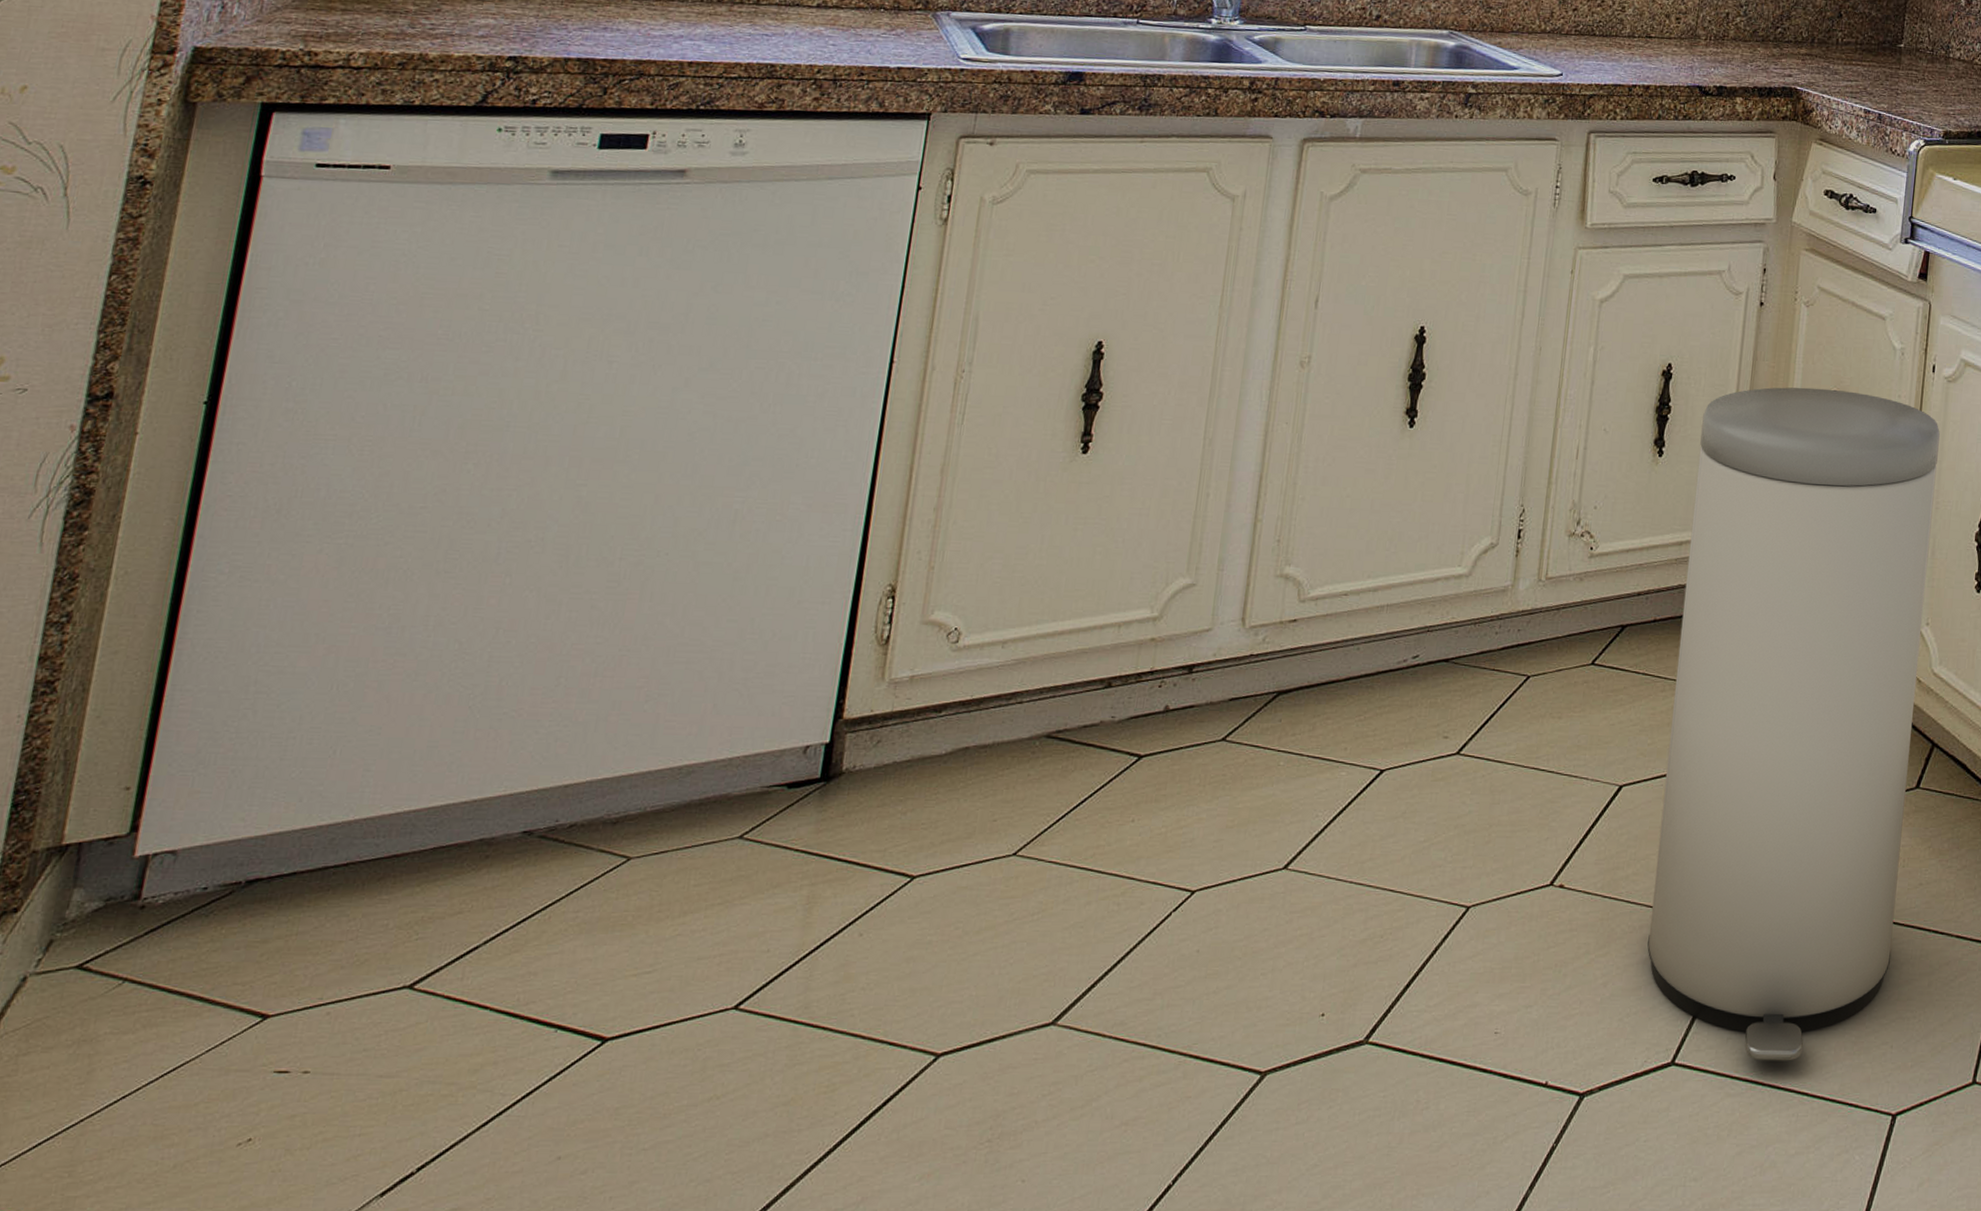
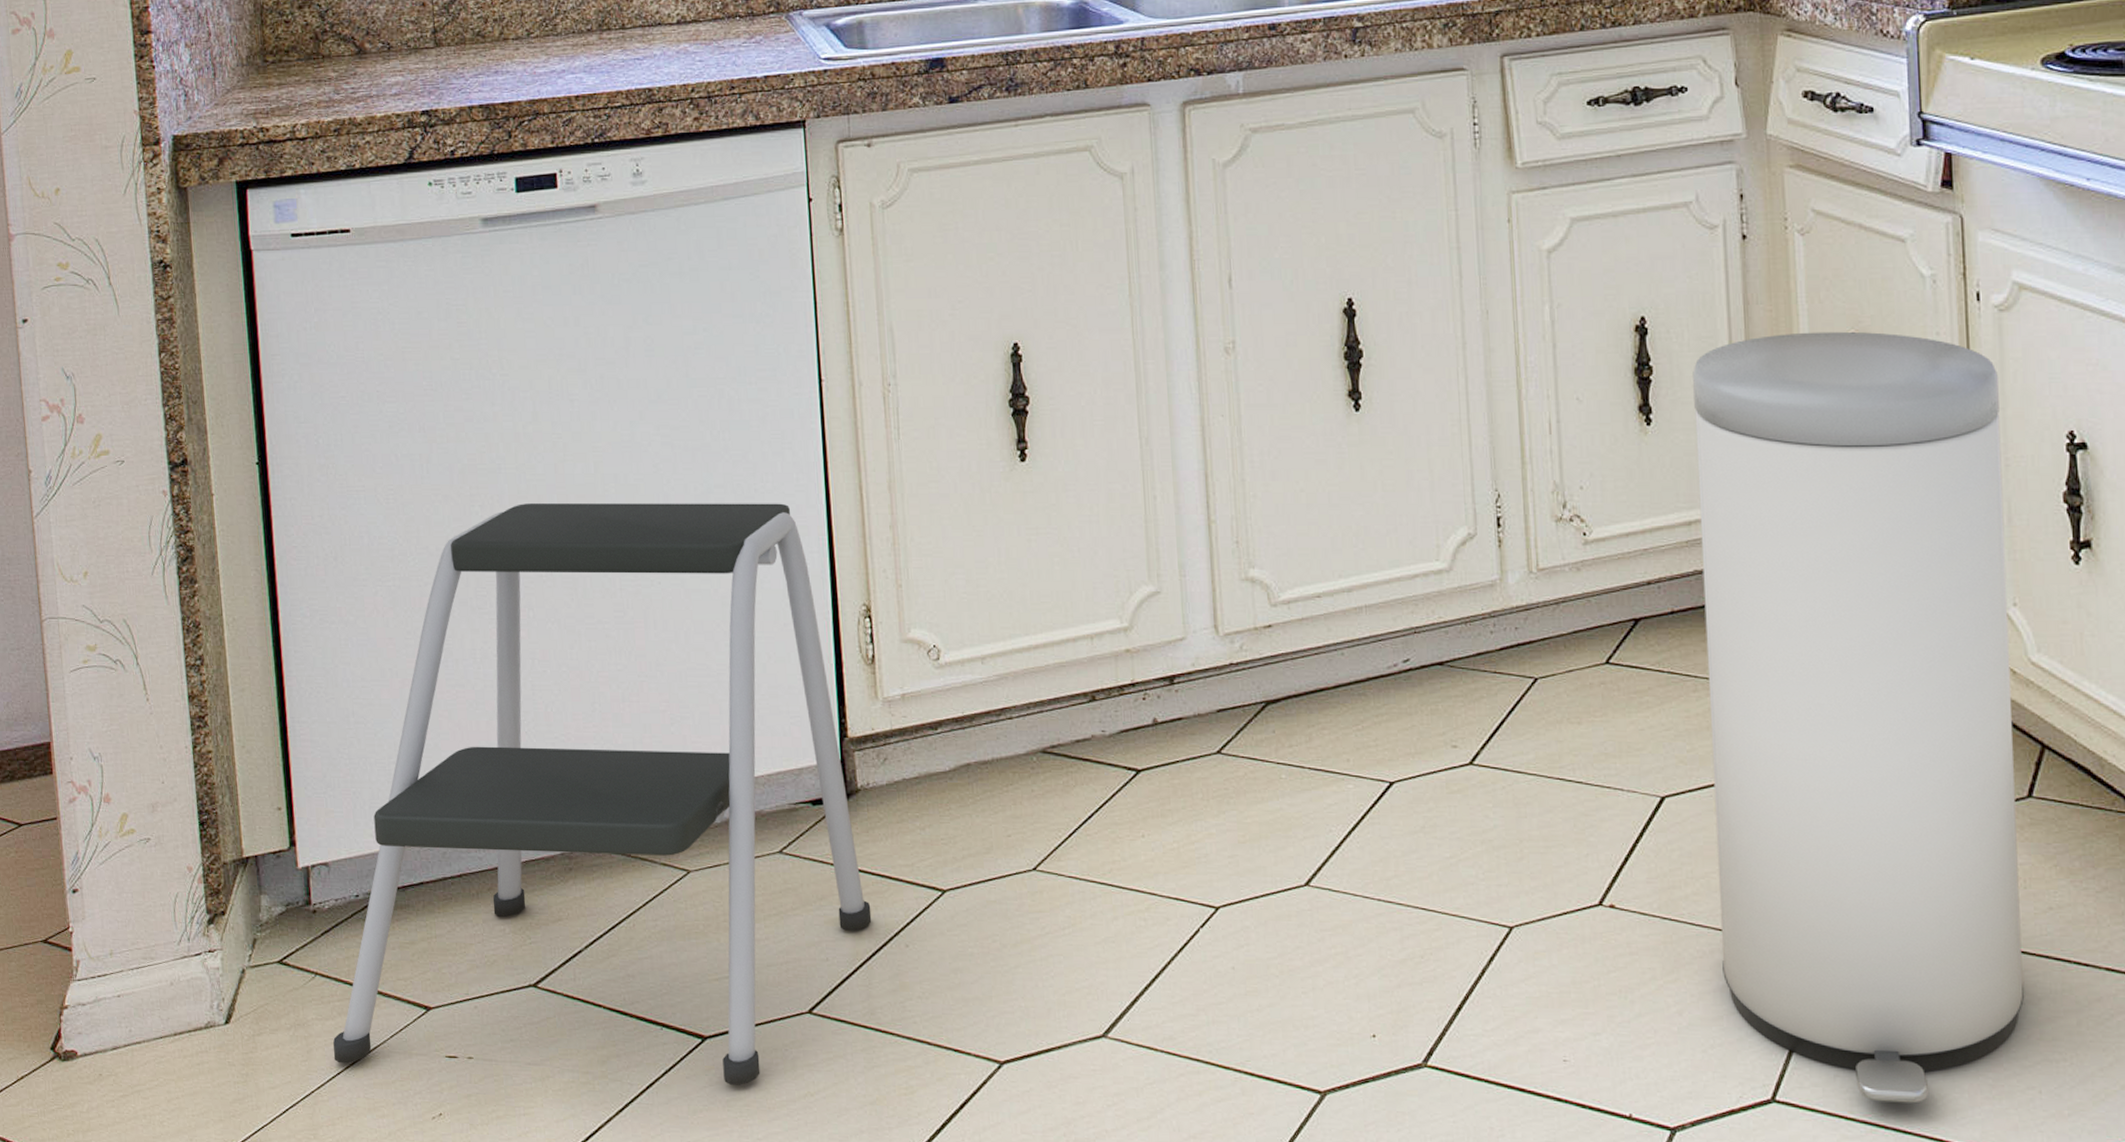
step stool: none [122,464,838,1091] -> present [333,503,872,1085]

